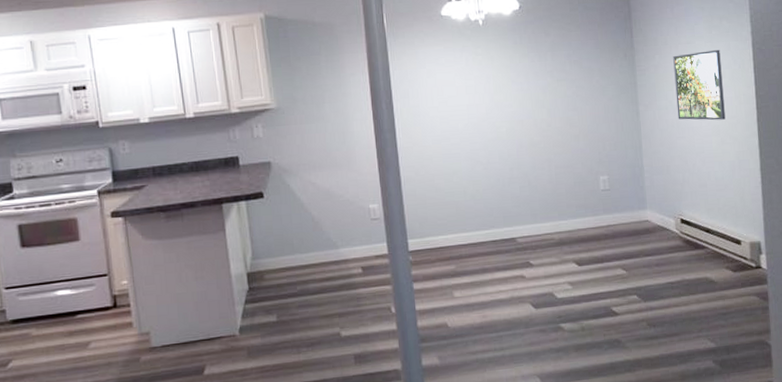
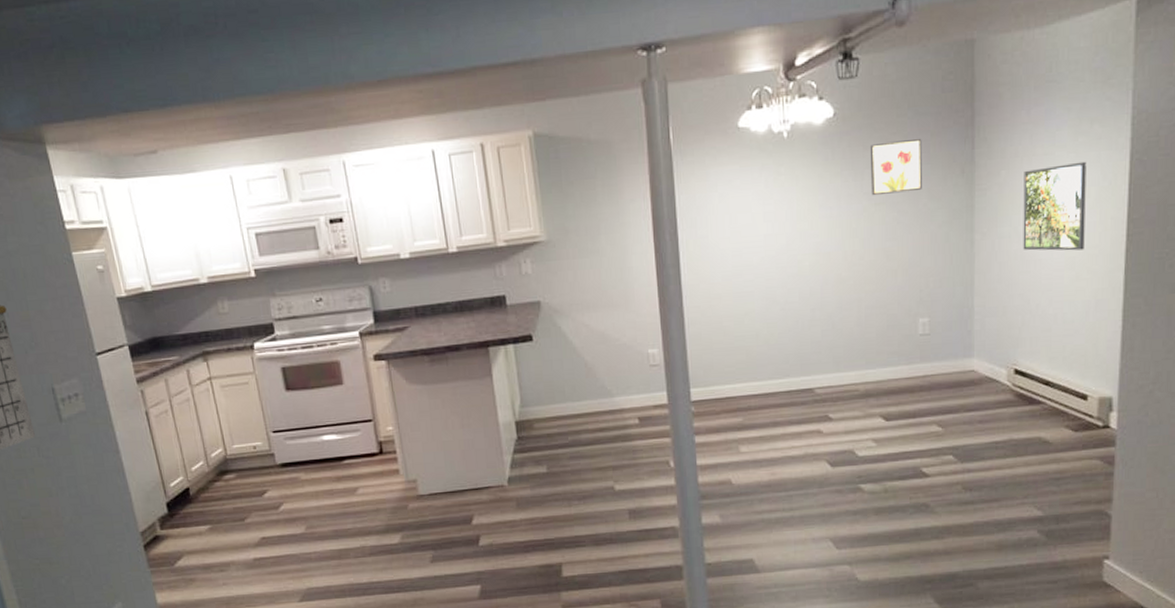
wall art: none [551,28,594,74] -> present [871,138,922,196]

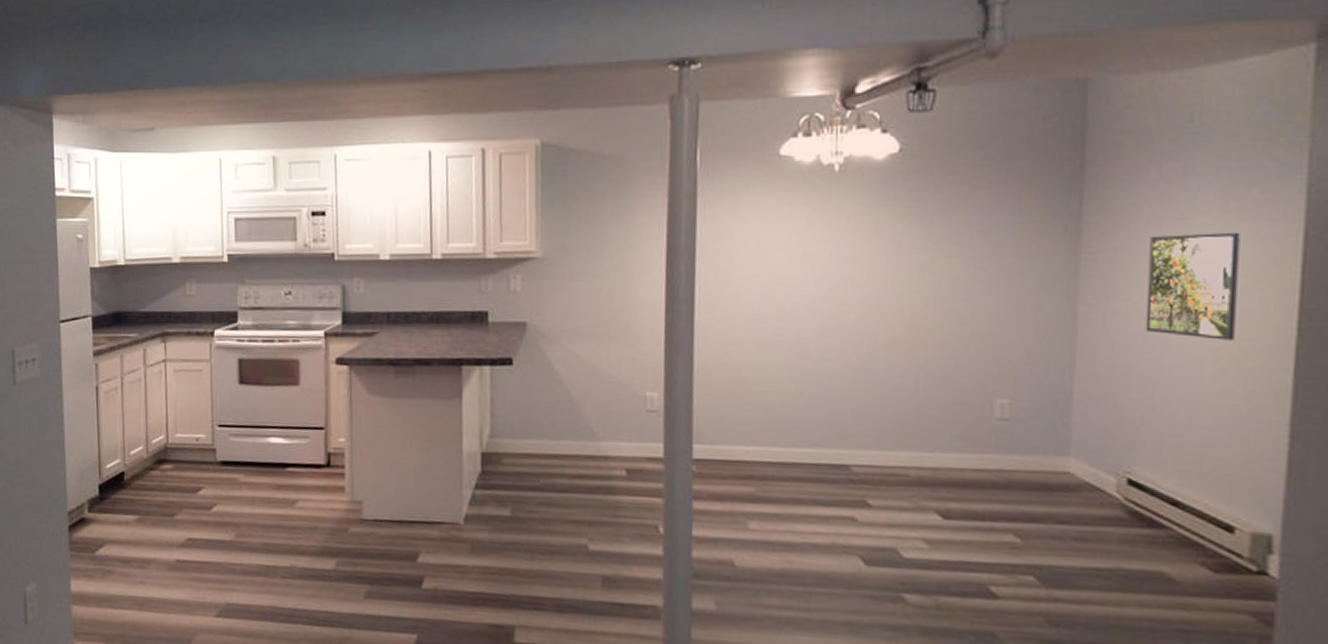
wall art: present [871,138,922,196] -> none [942,185,1012,247]

